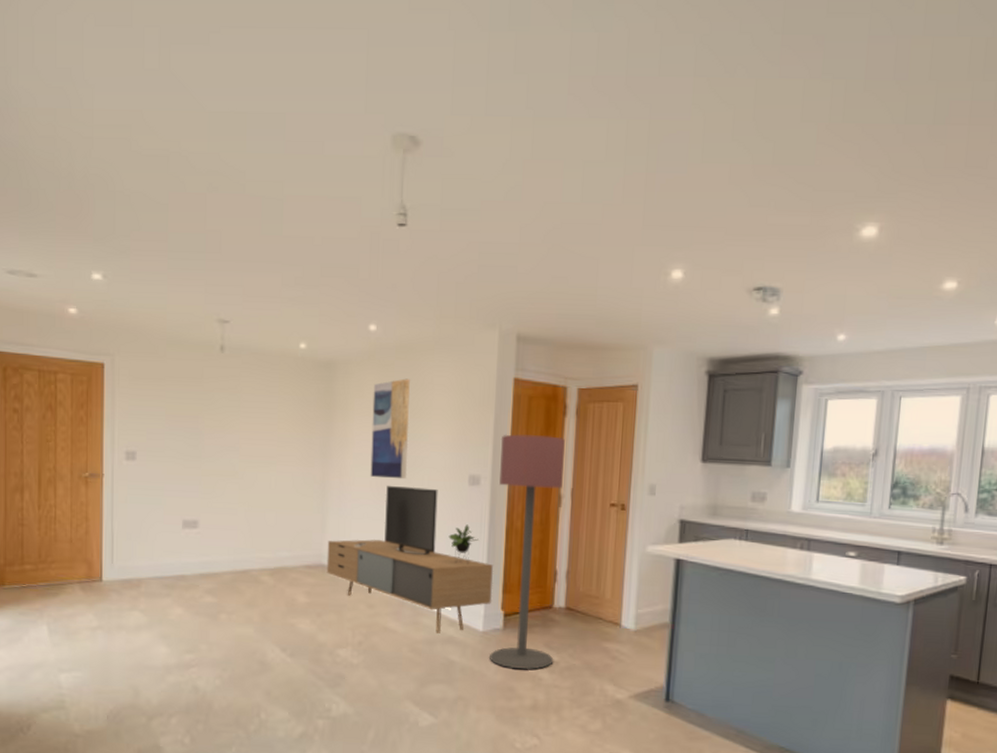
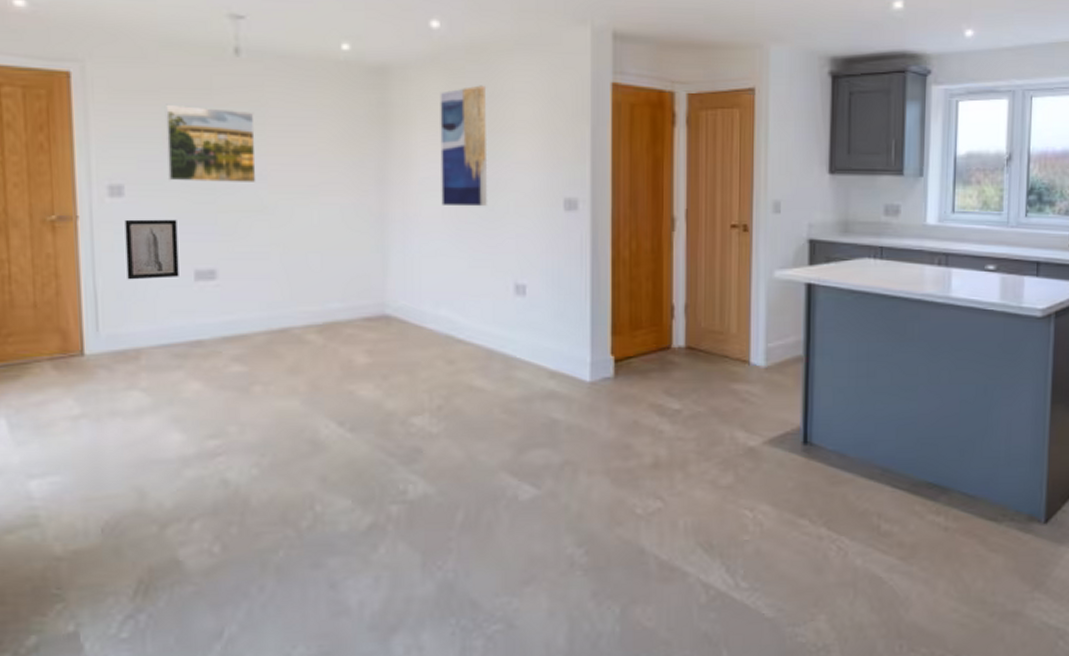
wall art: none [135,478,172,525] -> present [125,219,179,280]
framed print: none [168,389,232,454] -> present [166,104,256,184]
media console: present [326,485,494,634] -> none [391,214,600,388]
floor lamp: present [490,434,565,670] -> none [600,148,675,422]

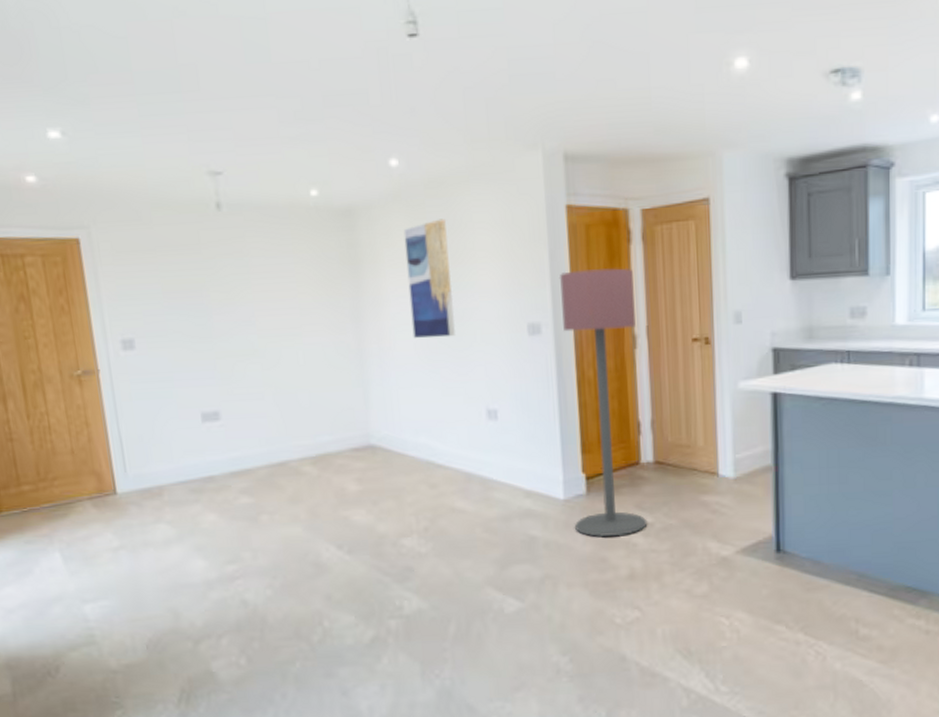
wall art: present [125,219,179,280] -> none [138,367,189,425]
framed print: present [166,104,256,184] -> none [162,261,246,332]
floor lamp: none [600,148,675,422] -> present [559,267,648,537]

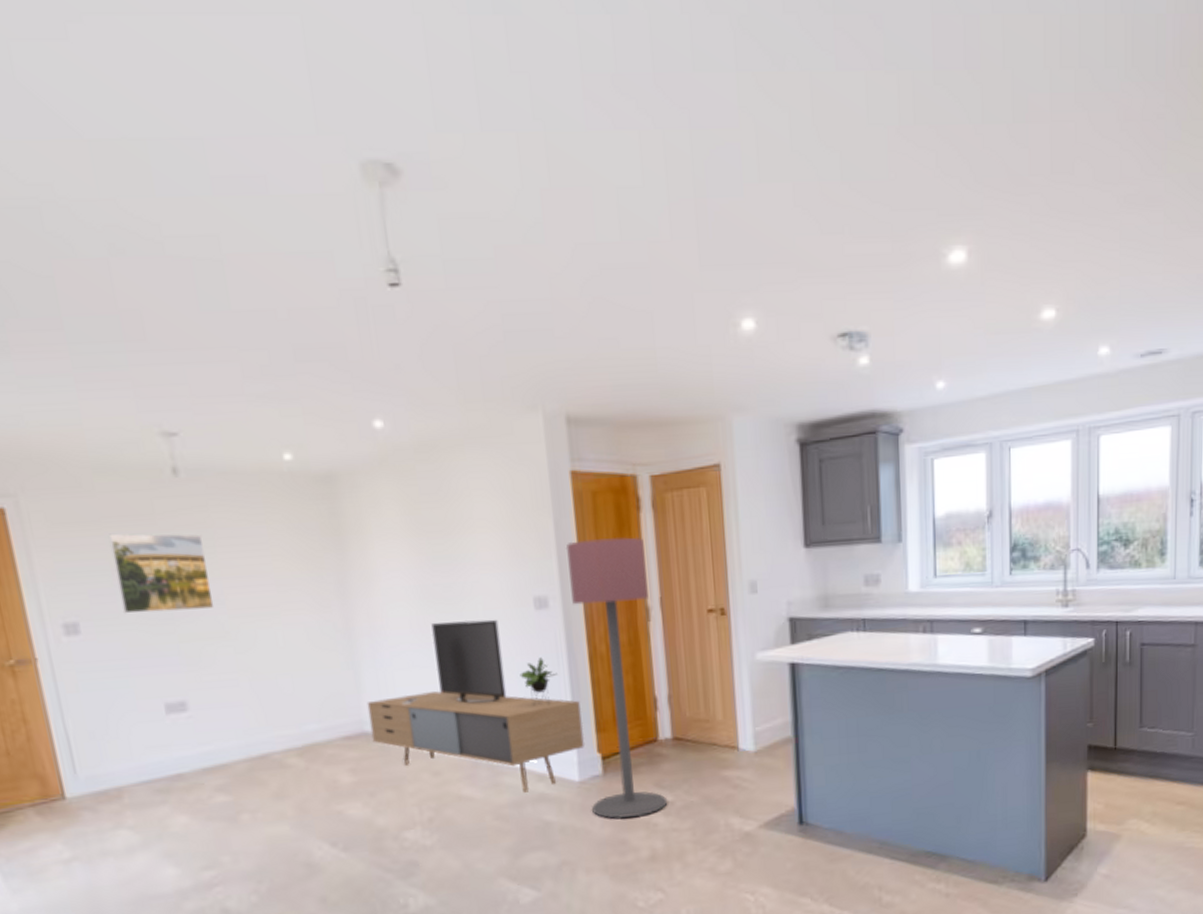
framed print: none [162,261,246,332] -> present [109,533,215,614]
media console: none [373,343,570,508] -> present [366,619,584,793]
wall art: present [403,218,455,338] -> none [392,485,455,615]

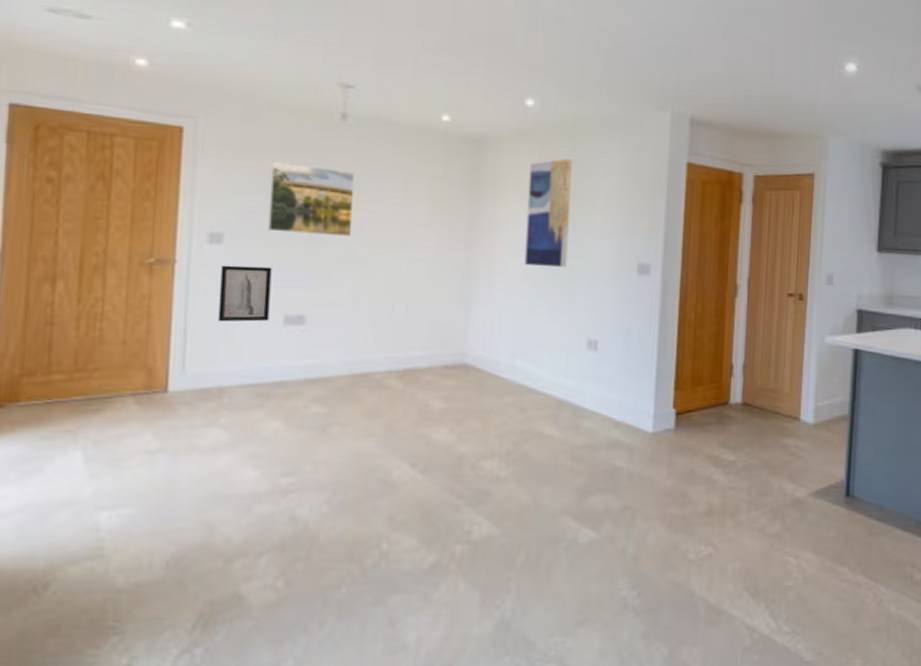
wall art: none [85,653,150,720] -> present [218,265,272,322]
media console: present [366,619,584,793] -> none [469,274,665,437]
wall art: none [392,485,455,615] -> present [524,158,573,268]
floor lamp: present [565,537,668,819] -> none [660,220,741,471]

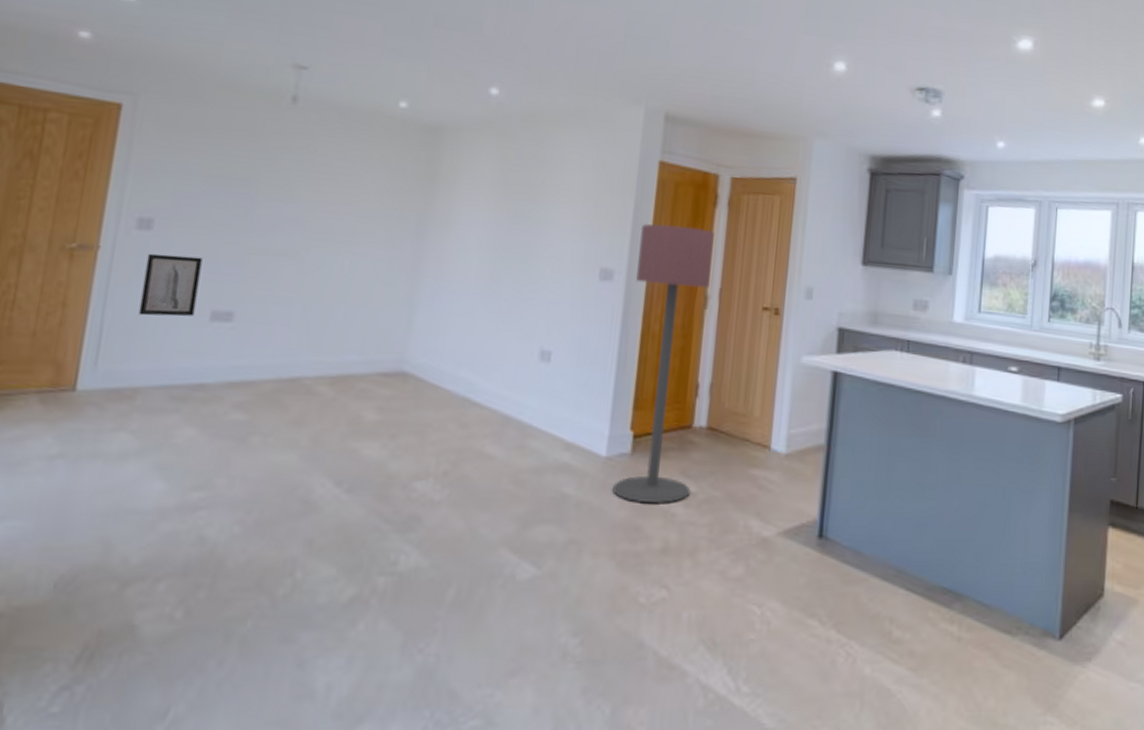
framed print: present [268,161,355,237] -> none [202,143,301,228]
wall art: present [524,158,573,268] -> none [477,152,536,270]
floor lamp: none [660,220,741,471] -> present [612,223,714,503]

